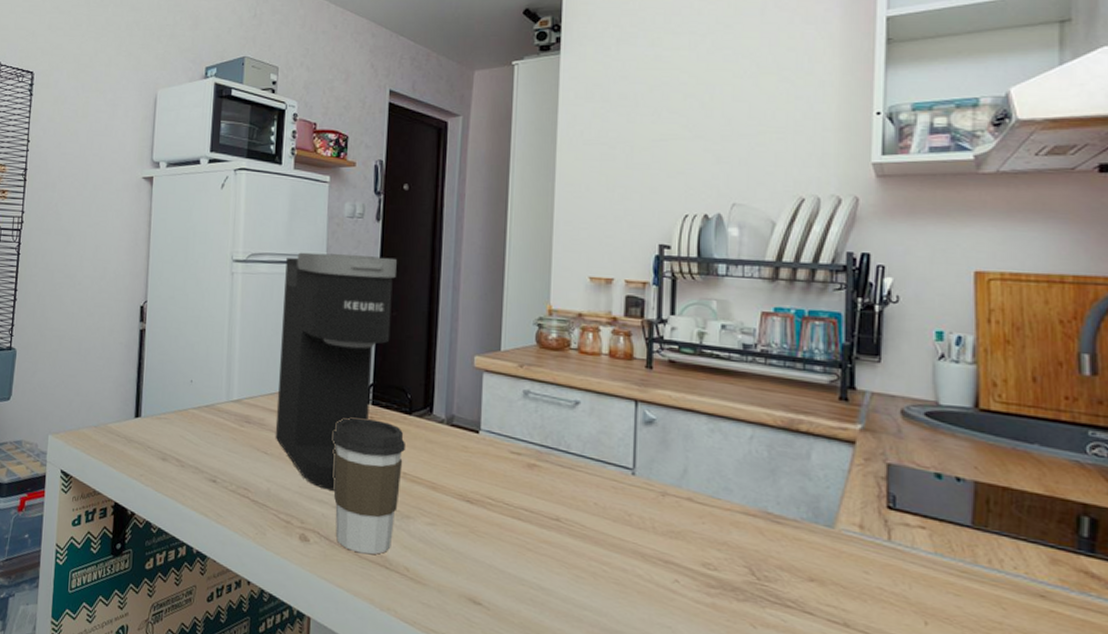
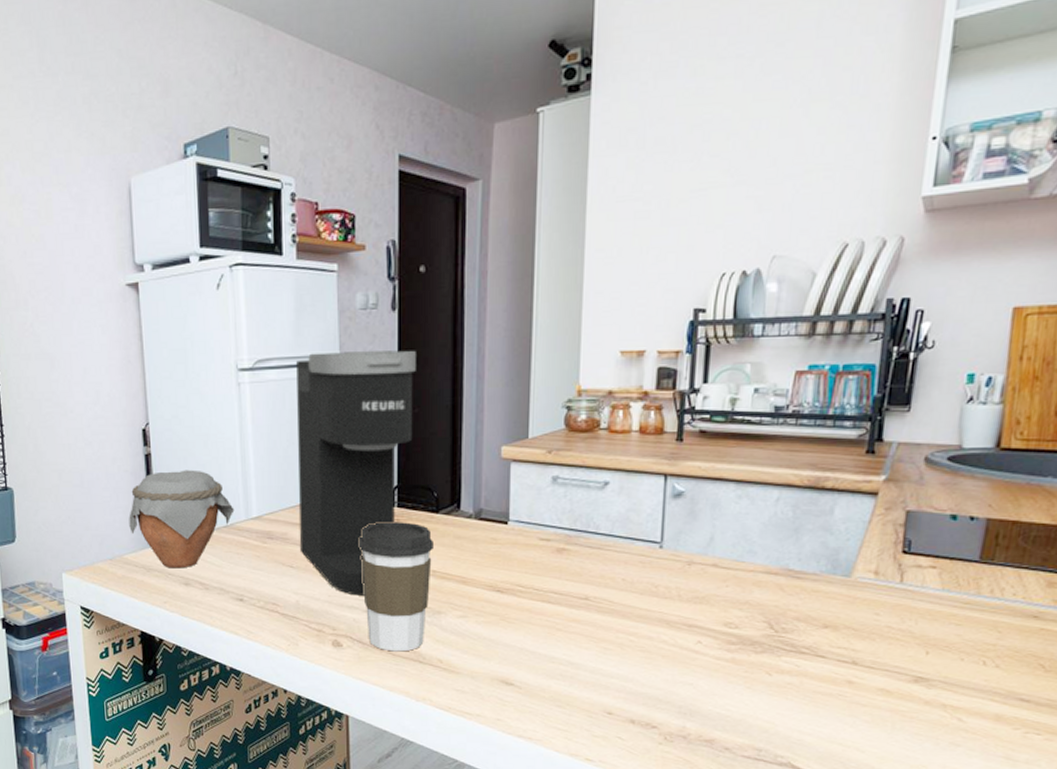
jar: none [117,347,217,443] -> present [129,469,235,569]

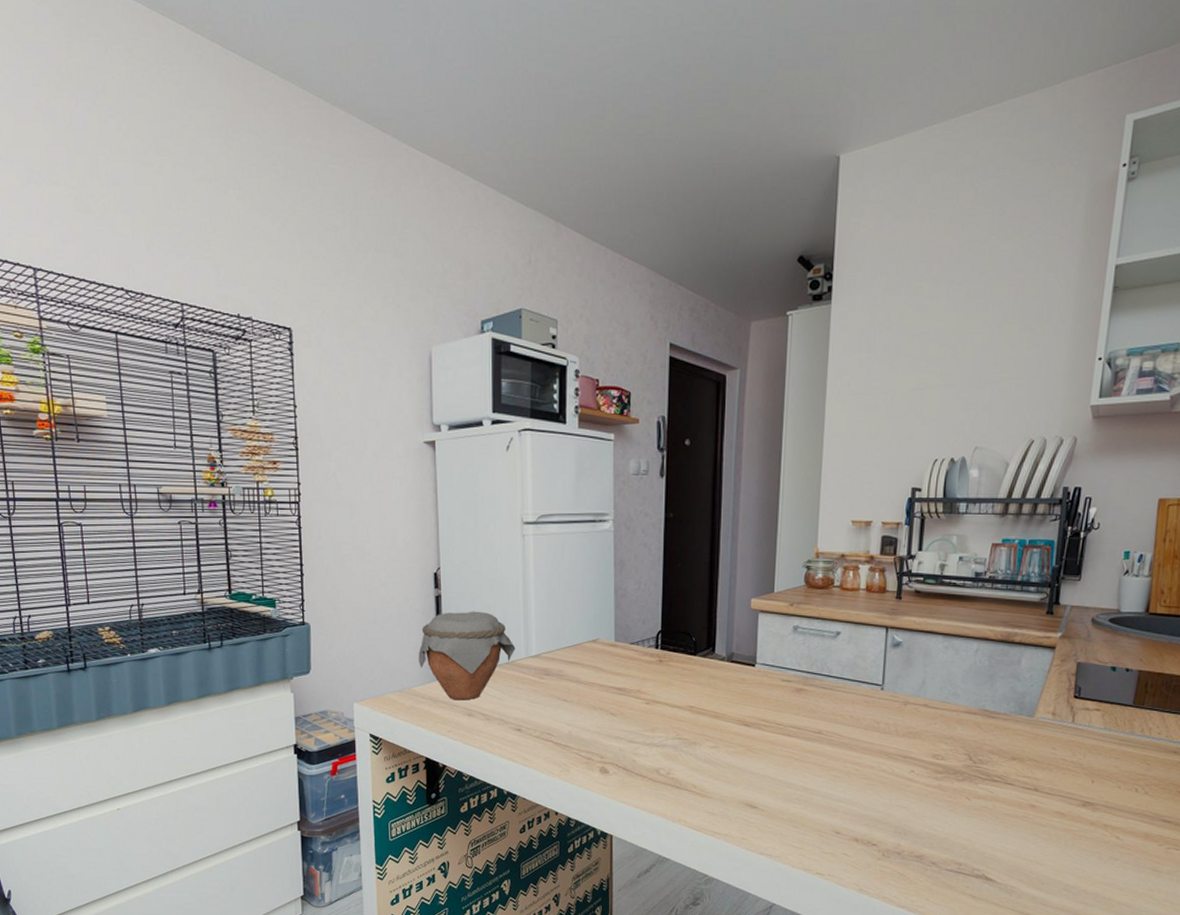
coffee maker: present [296,350,416,596] -> none [573,511,680,728]
coffee cup: present [358,522,433,652] -> none [625,662,691,778]

